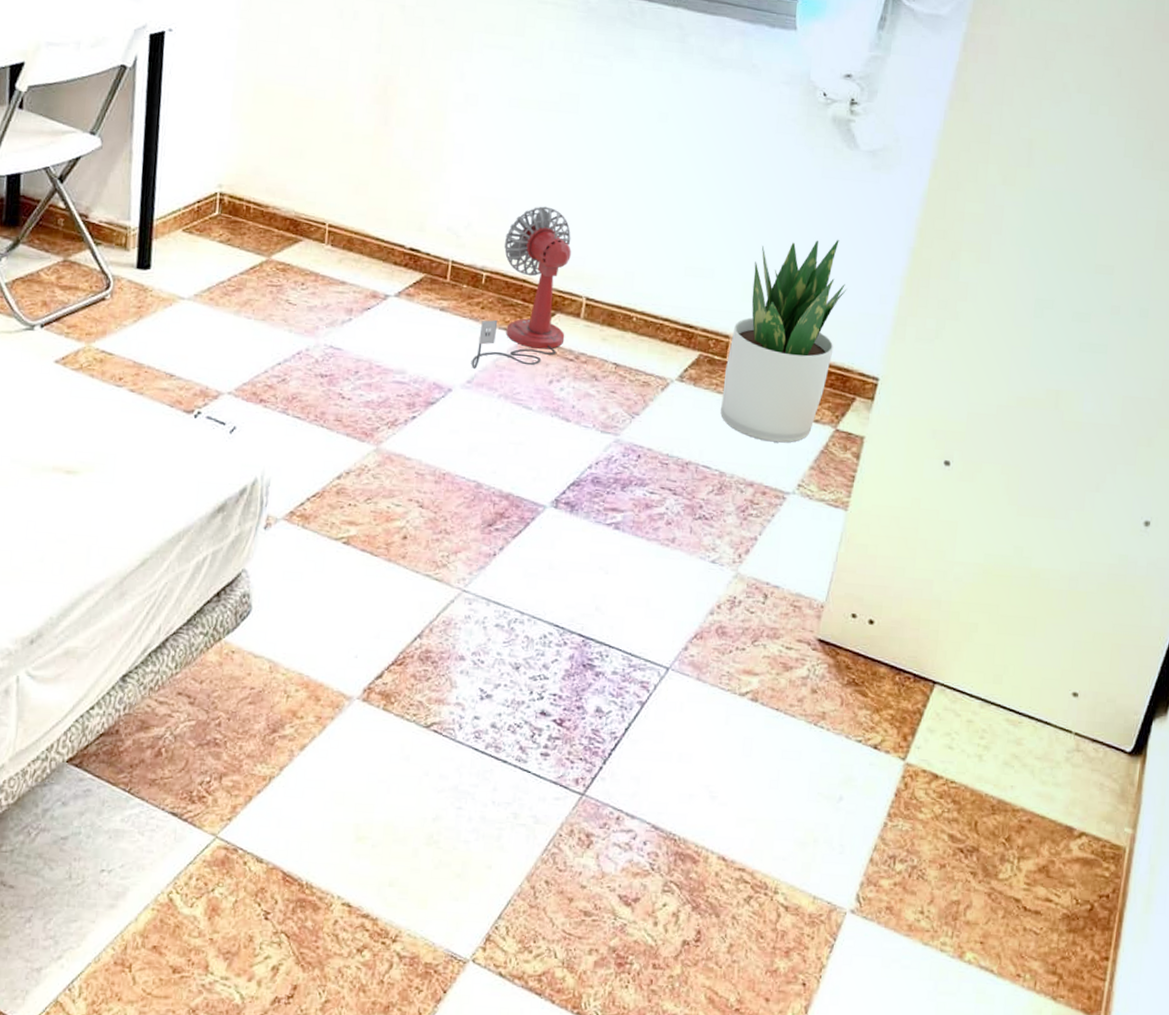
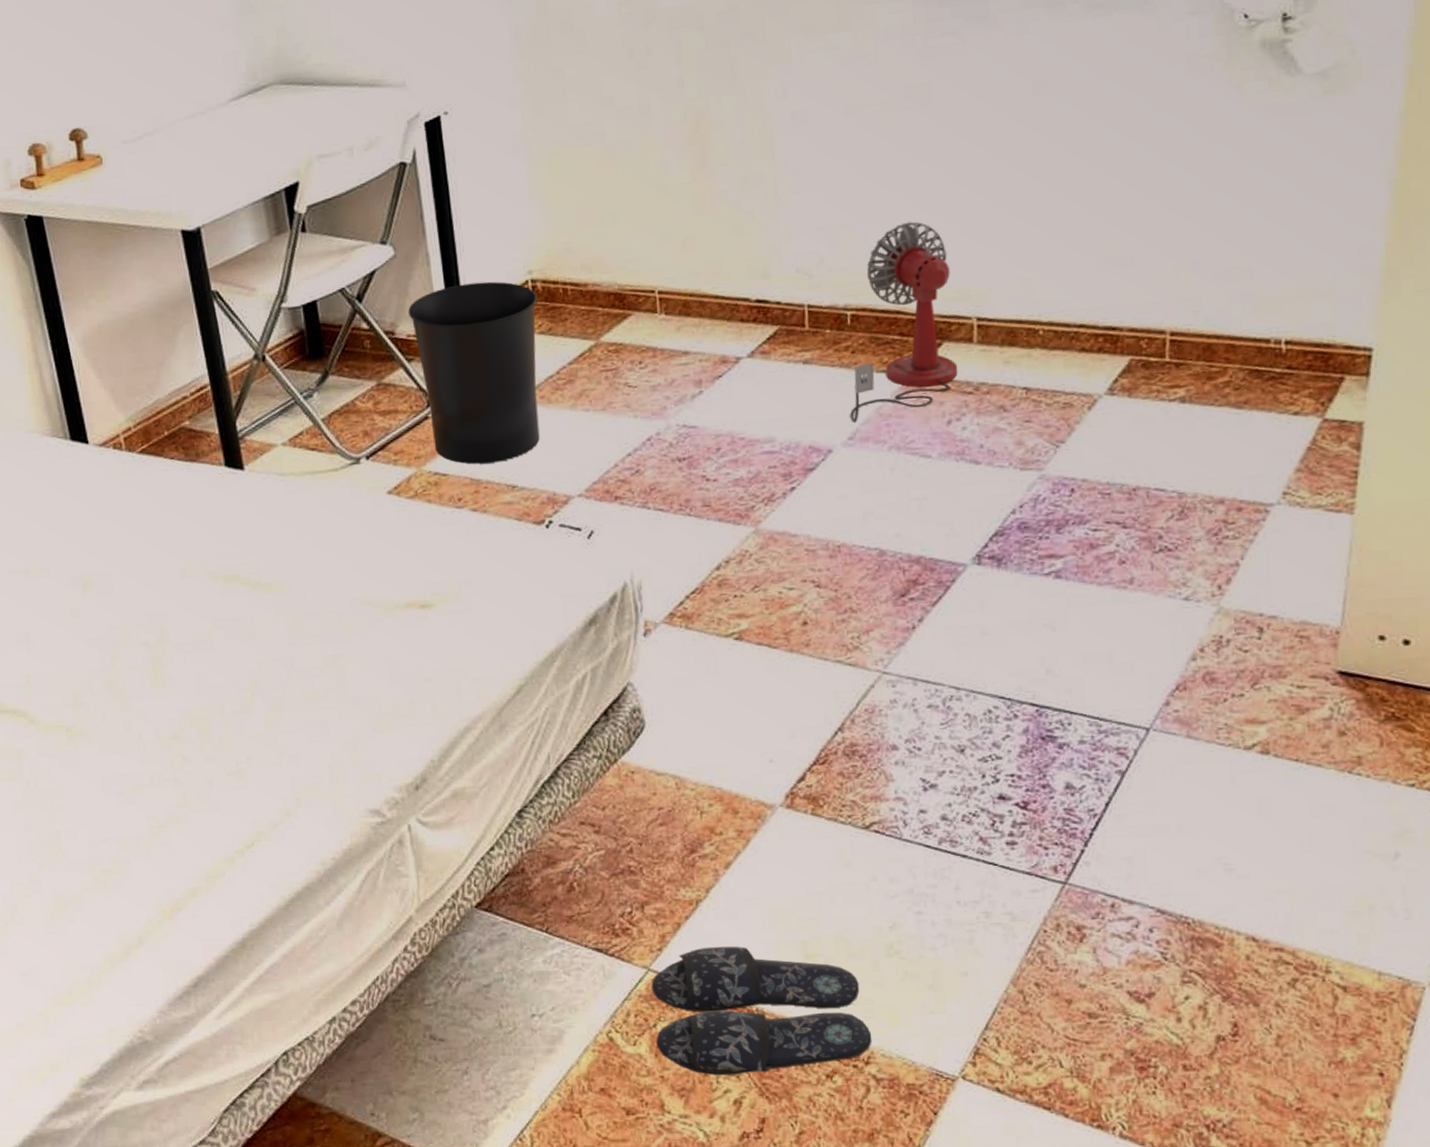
waste bin: none [104,184,223,351] -> present [408,281,540,464]
slippers: none [211,821,403,943] -> present [651,946,872,1075]
planter: present [721,240,847,443] -> none [1166,190,1313,448]

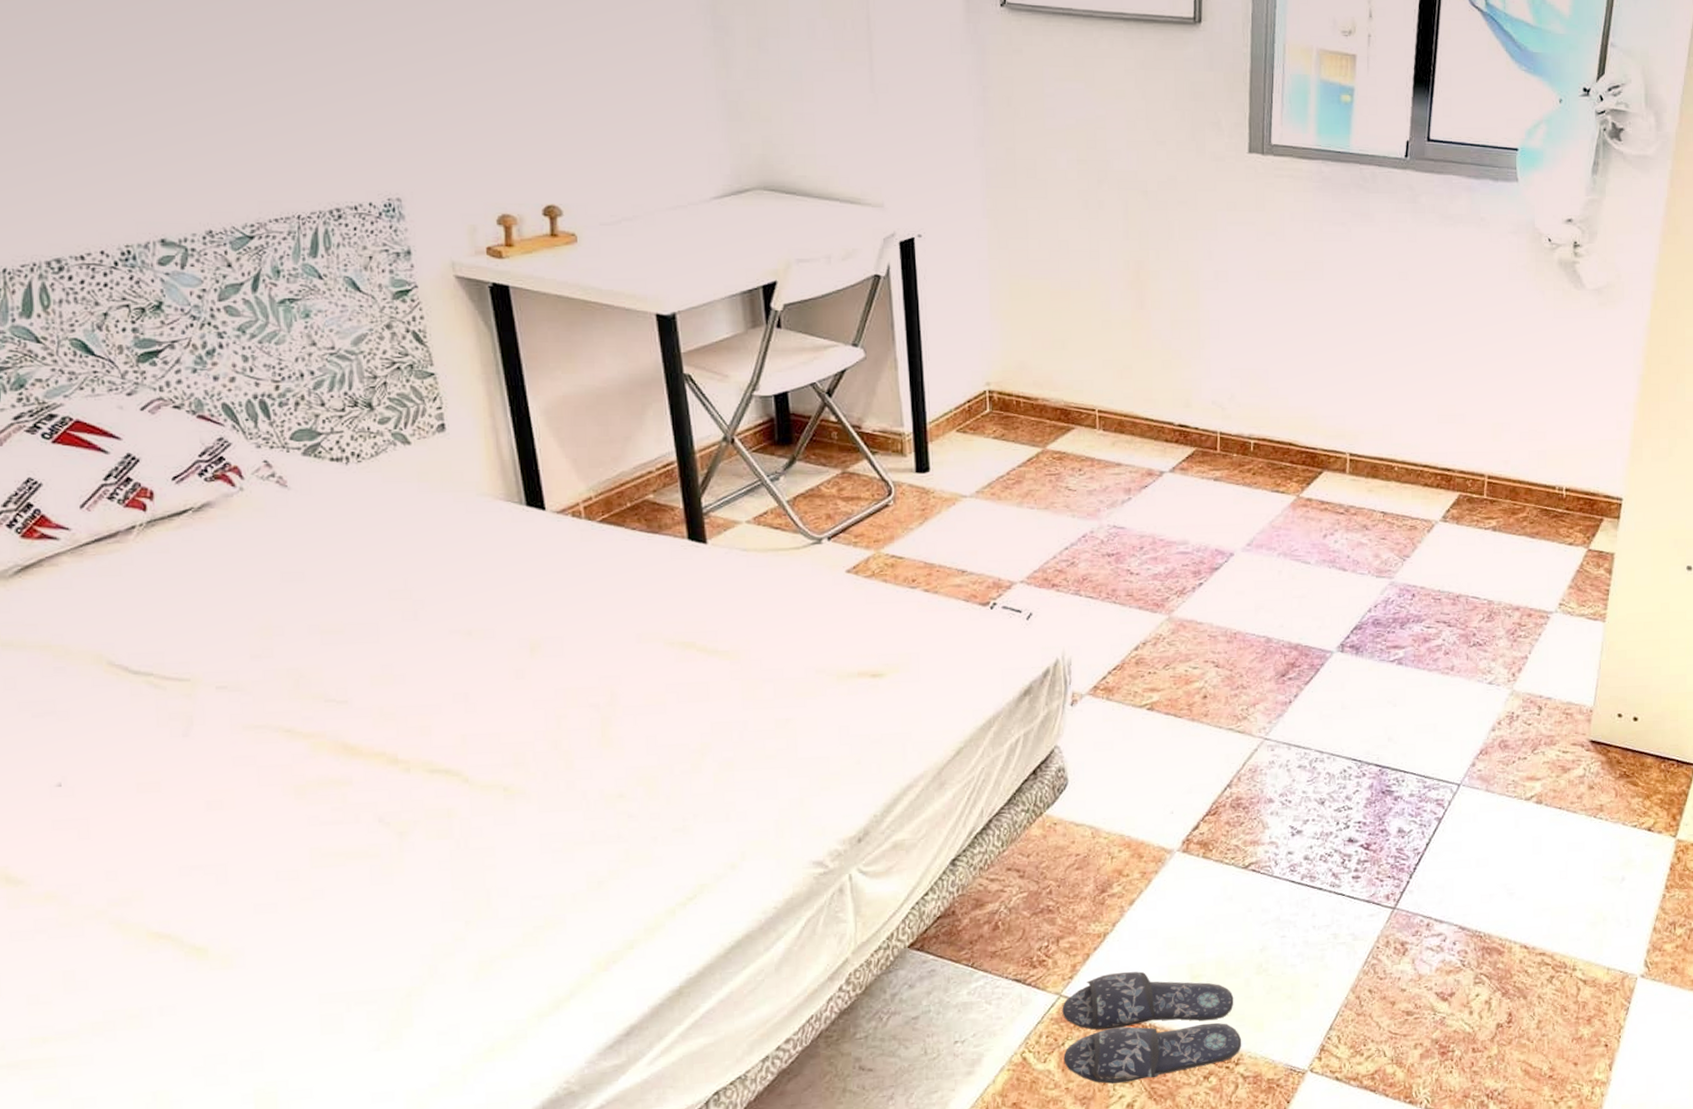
waste bin: present [408,281,540,464] -> none [875,388,993,550]
electric fan: present [850,221,958,424] -> none [1249,371,1334,533]

